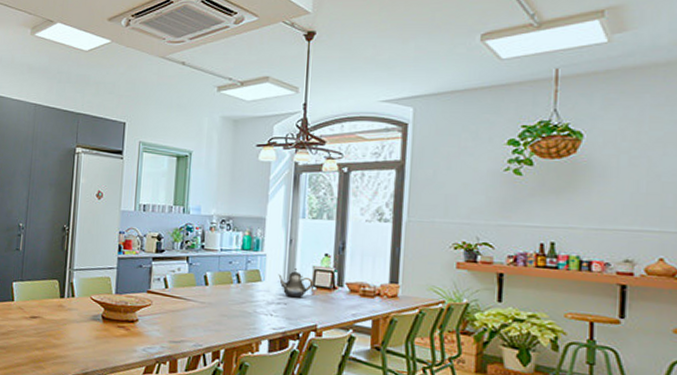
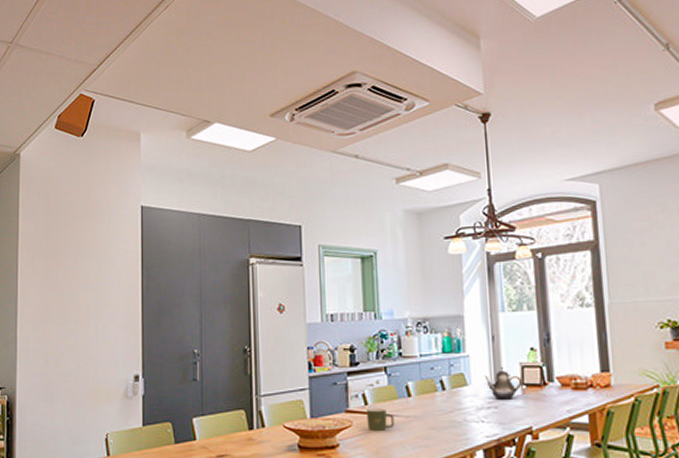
mug: none [165,291,191,314] -> present [367,408,394,432]

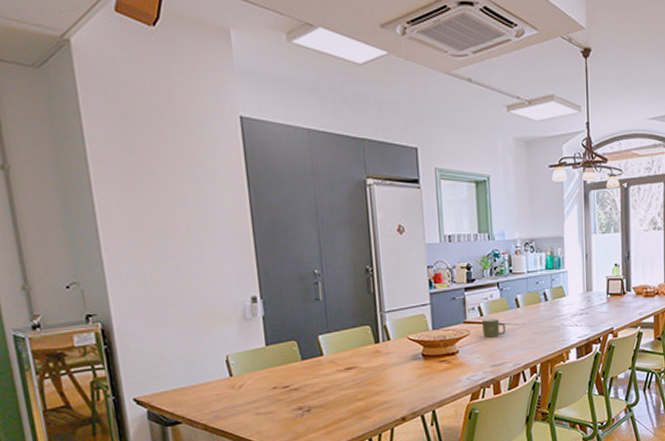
teapot: present [484,366,523,401] -> none [579,279,608,308]

